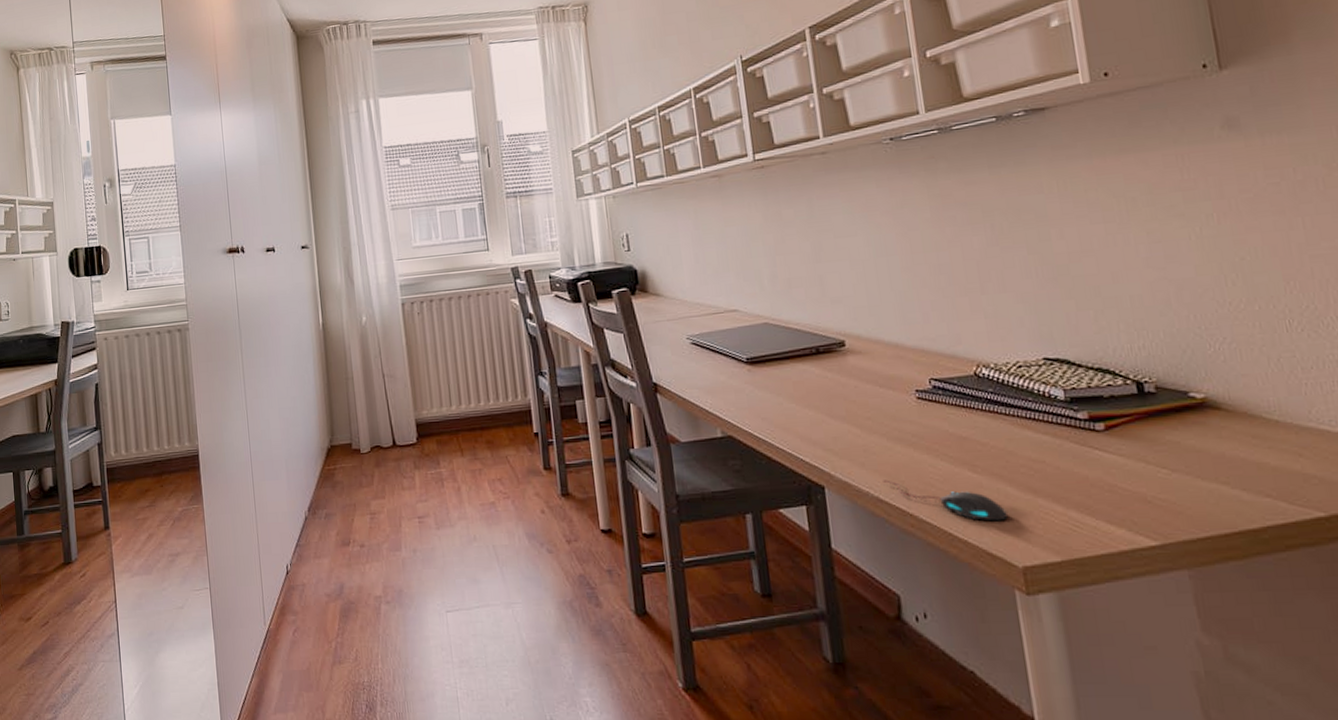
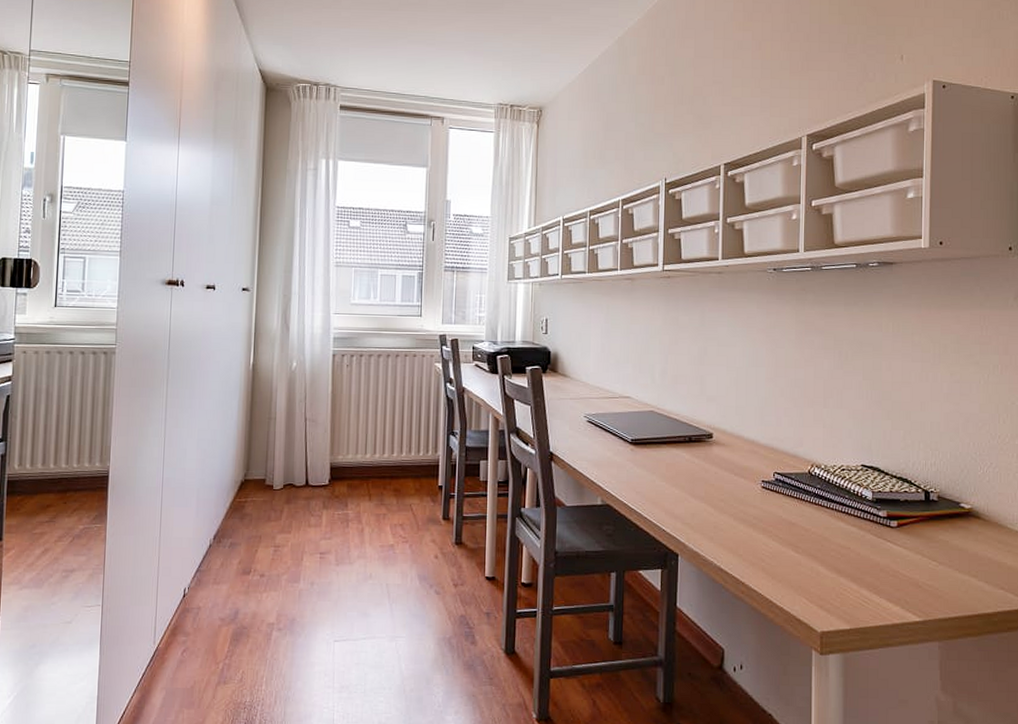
mouse: present [883,480,1008,522] -> none [725,552,816,594]

